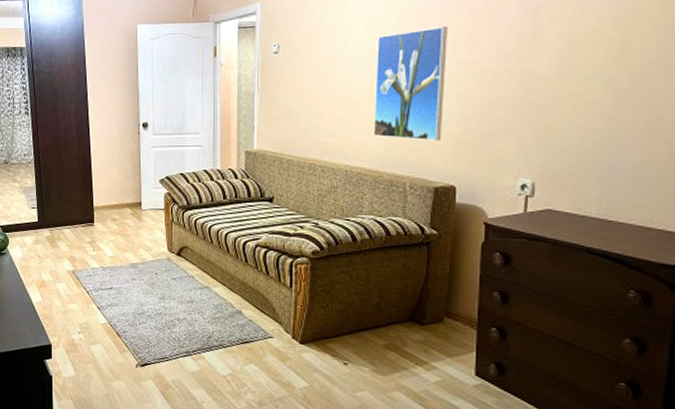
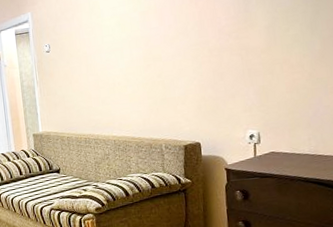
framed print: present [373,26,447,141] -> none [126,16,185,111]

